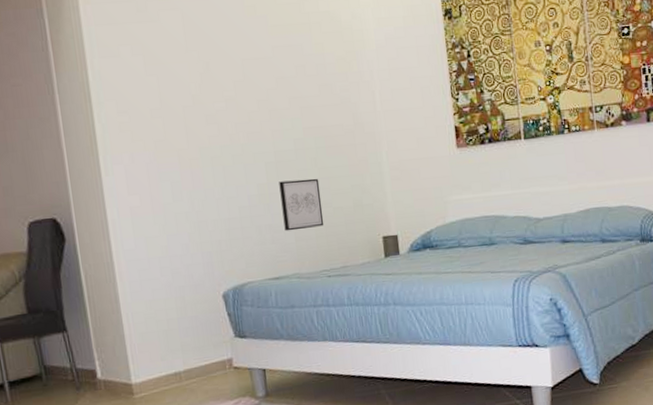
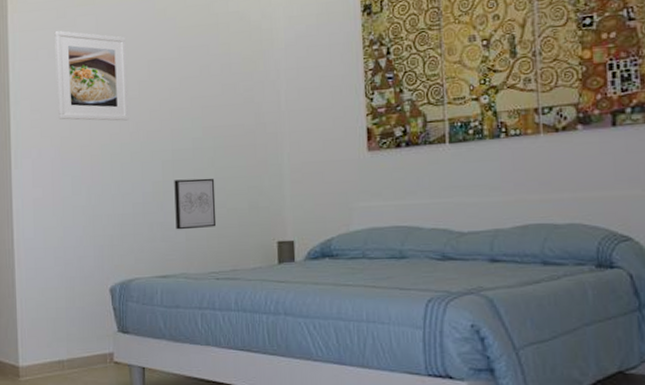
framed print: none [136,26,227,123] -> present [54,31,129,121]

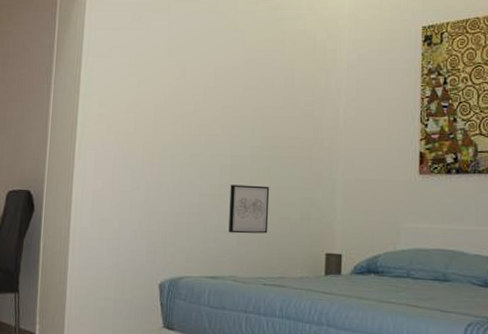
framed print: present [54,31,129,121] -> none [124,32,195,123]

